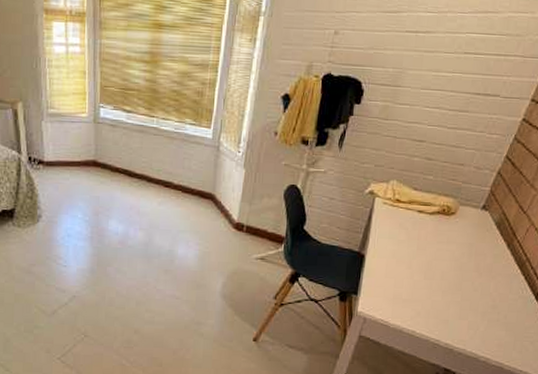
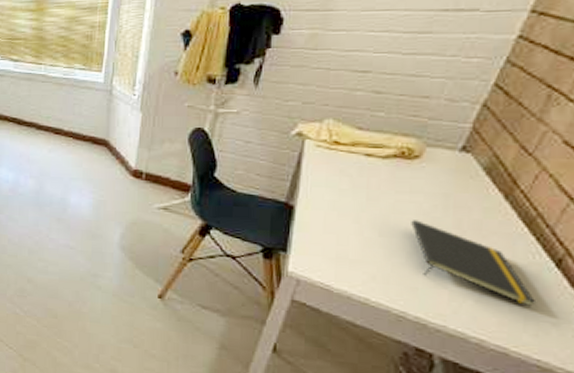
notepad: none [446,265,523,331] -> present [411,220,537,307]

